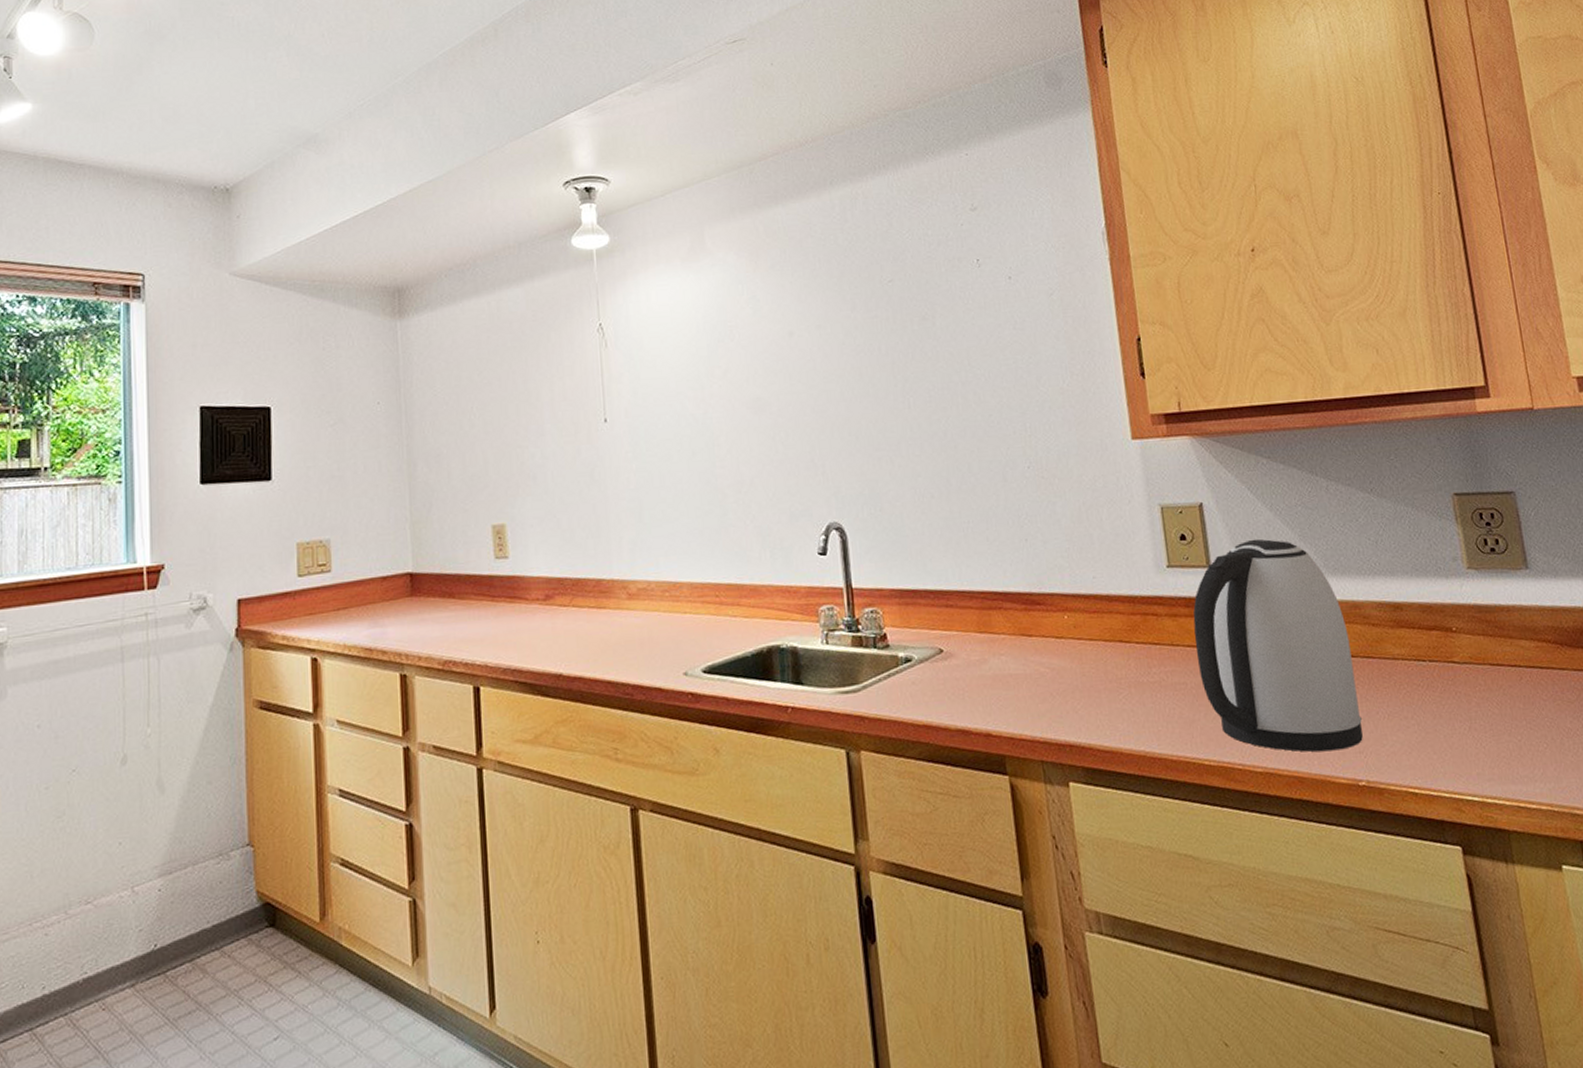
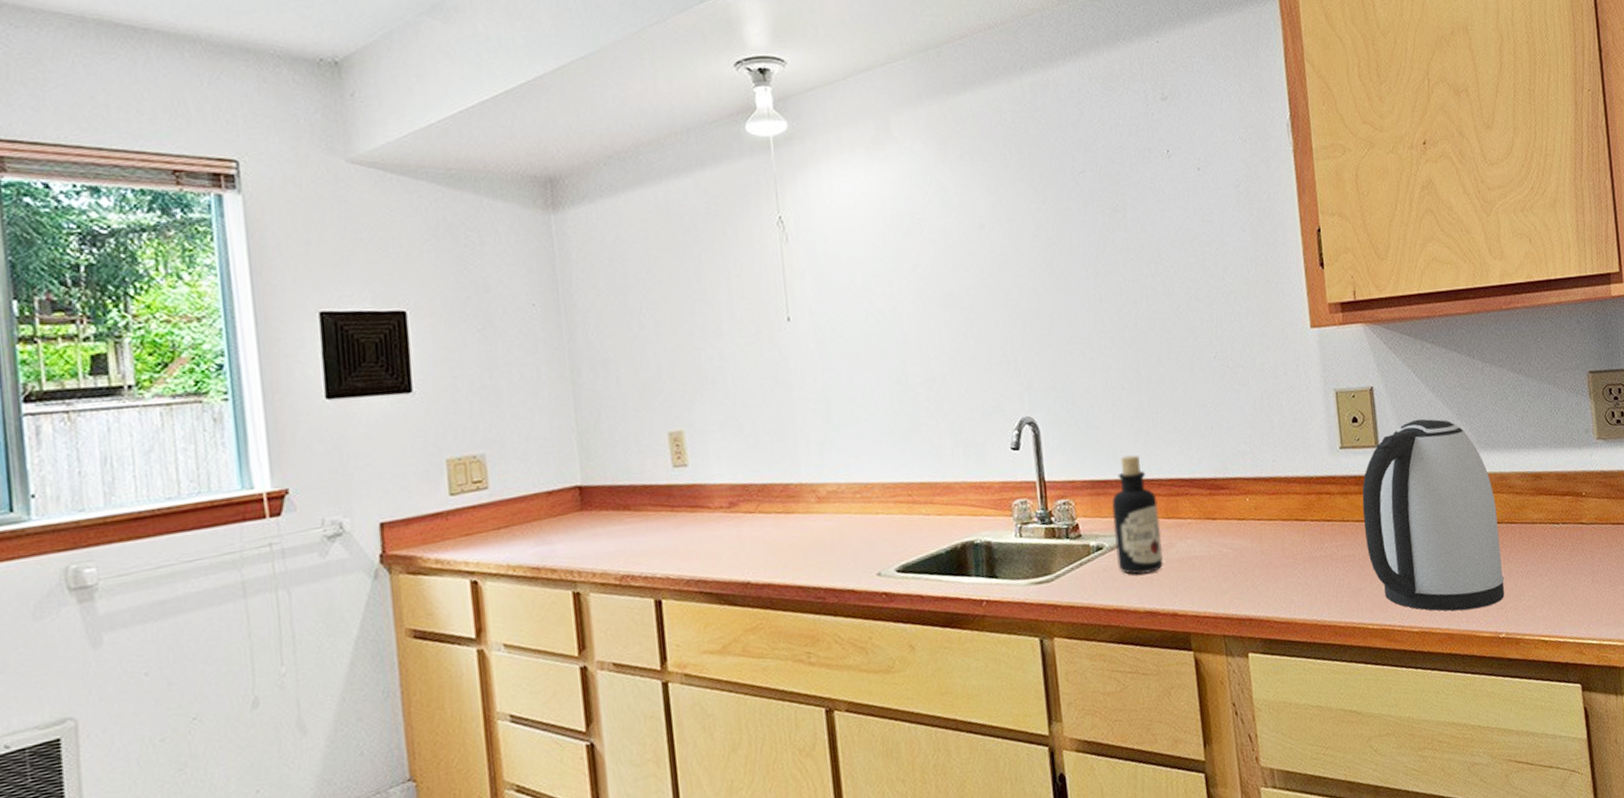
bottle: none [920,565,976,690] -> present [1111,454,1164,575]

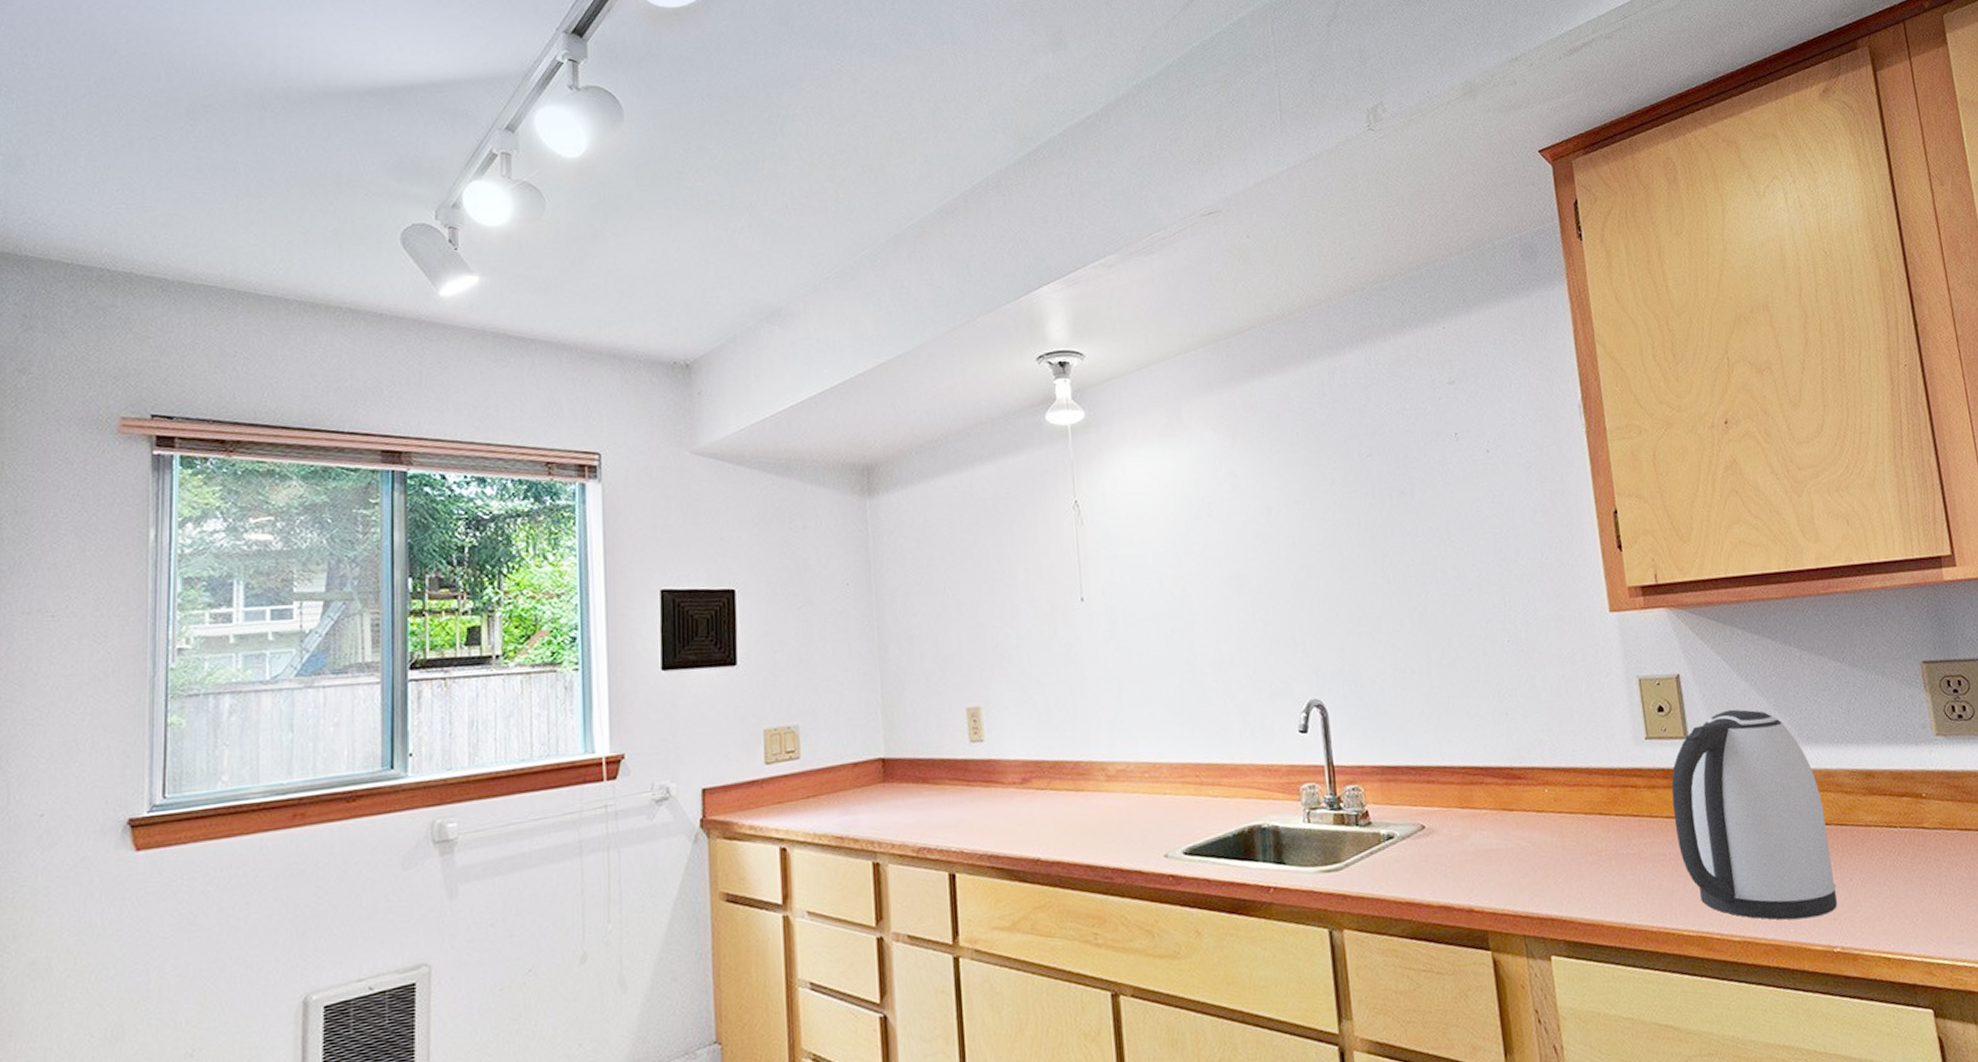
bottle: present [1111,454,1164,575] -> none [1402,740,1458,866]

